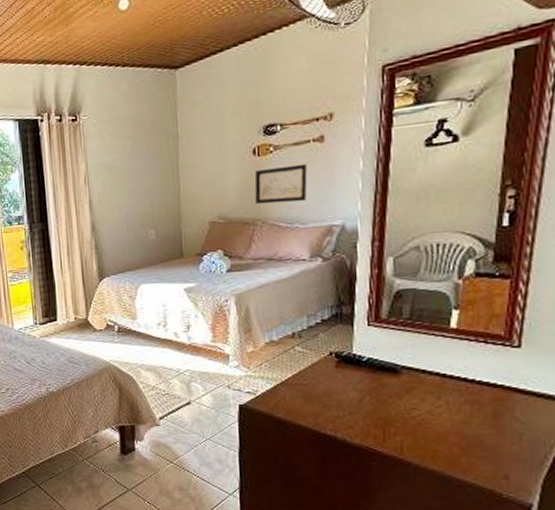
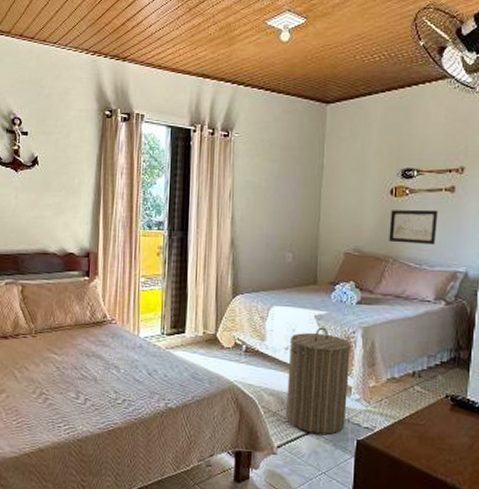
laundry hamper: none [162,299,226,403] -> present [286,327,352,435]

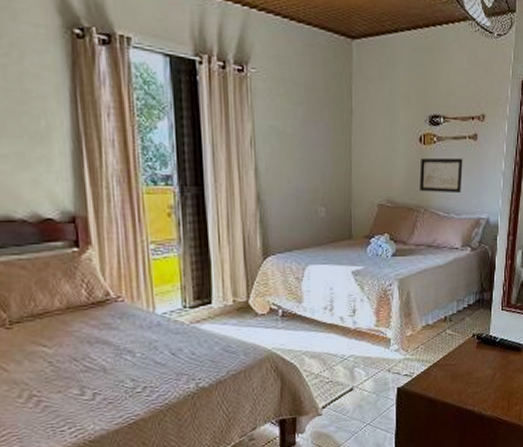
laundry hamper: present [286,327,352,435] -> none [328,282,389,389]

